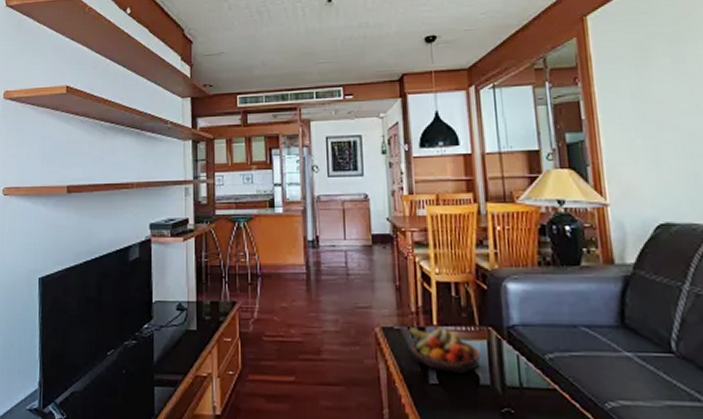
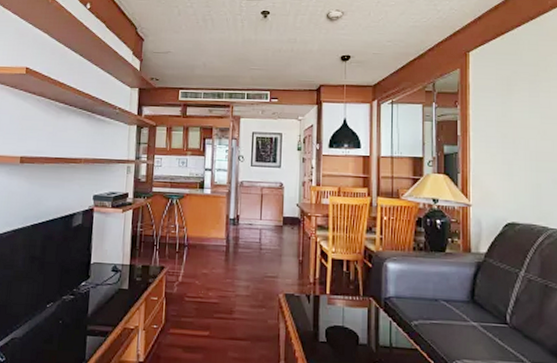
fruit bowl: present [409,326,481,374] -> none [307,295,362,335]

